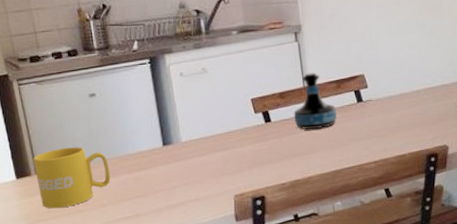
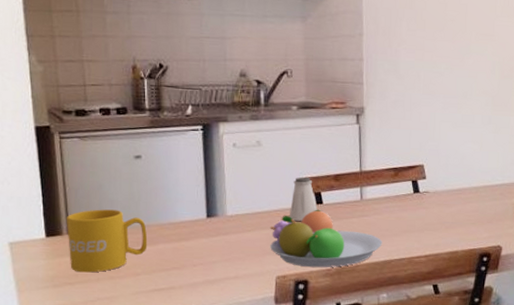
fruit bowl: none [223,127,332,184] -> present [270,209,382,268]
saltshaker: none [240,97,267,141] -> present [290,176,318,221]
tequila bottle: present [293,73,337,129] -> none [347,157,392,216]

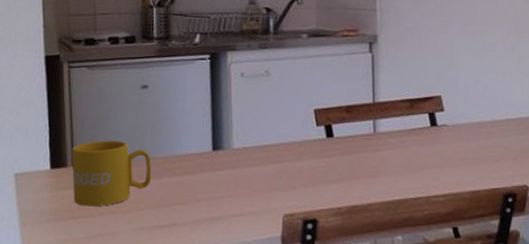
fruit bowl: present [270,209,382,268] -> none [277,143,397,207]
saltshaker: present [290,176,318,221] -> none [298,108,328,155]

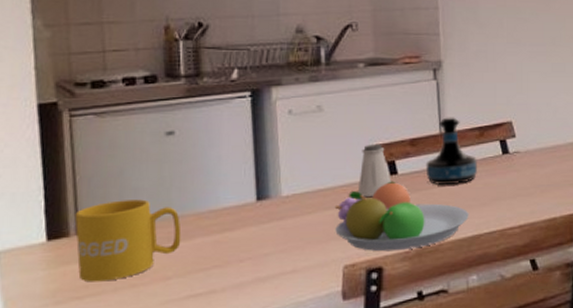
fruit bowl: none [277,143,397,207] -> present [334,181,469,252]
saltshaker: none [298,108,328,155] -> present [358,143,392,197]
tequila bottle: none [359,88,408,151] -> present [426,117,478,185]

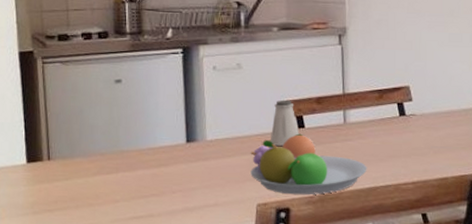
mug: present [74,199,182,282] -> none [47,134,127,199]
tequila bottle: present [426,117,478,185] -> none [329,79,377,140]

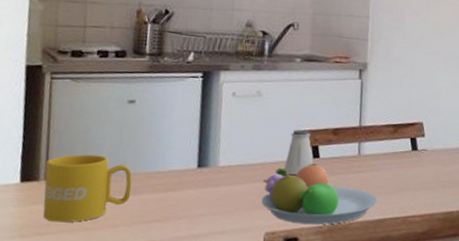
mug: none [47,134,127,199] -> present [43,154,132,223]

